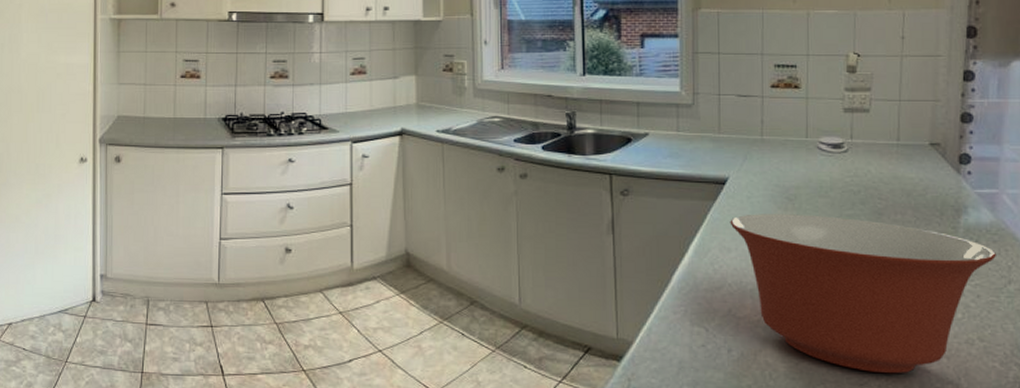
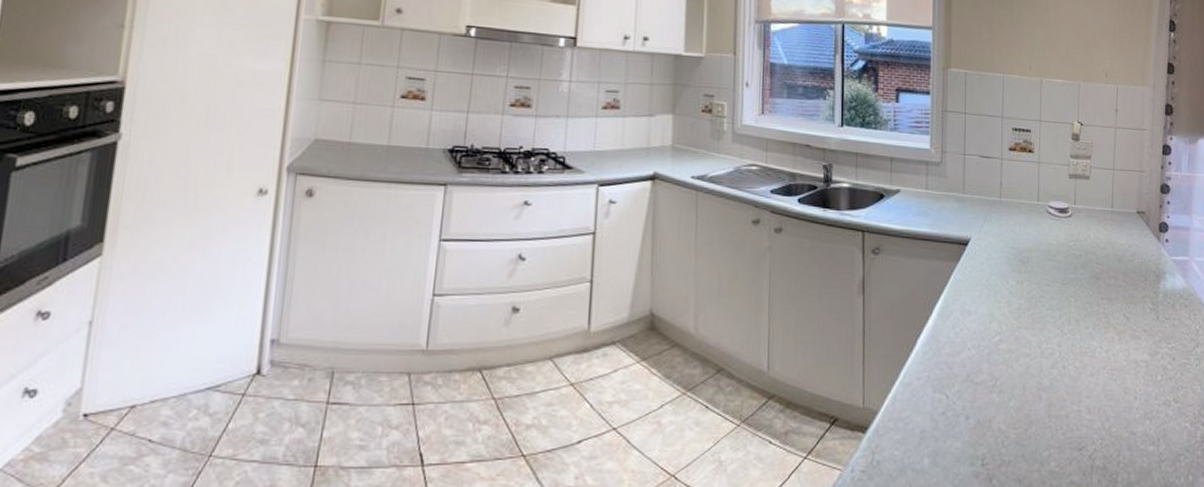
mixing bowl: present [730,214,996,374] -> none [970,276,1187,437]

